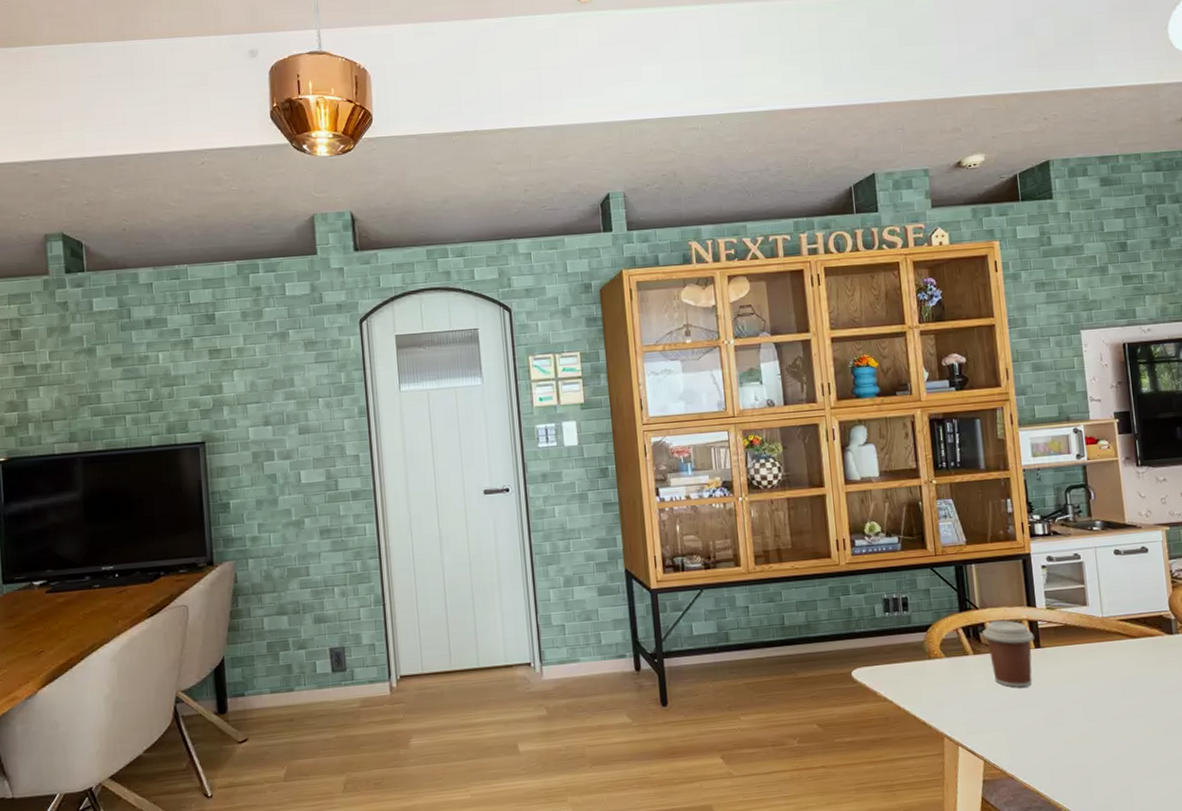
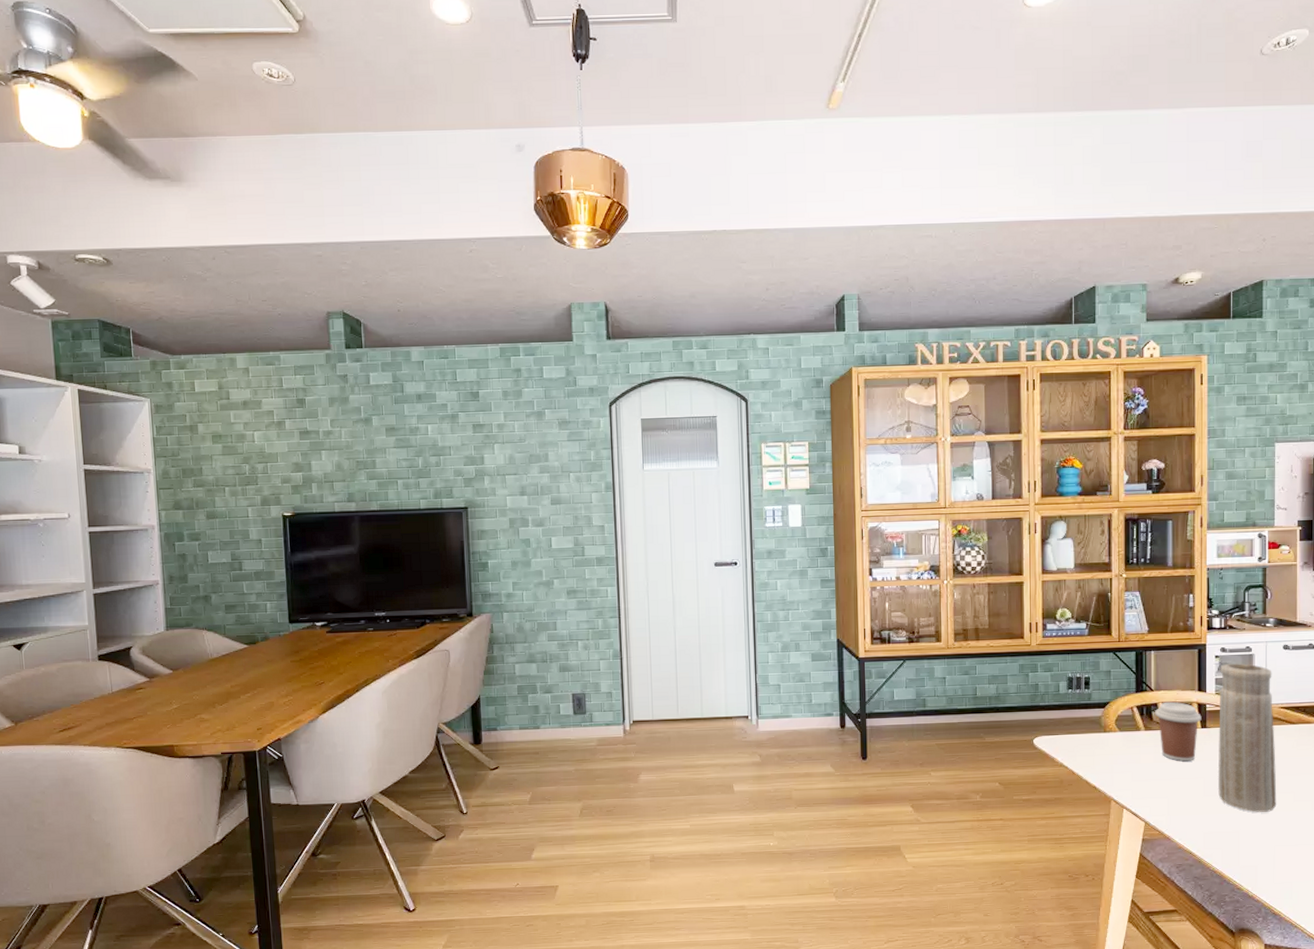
vase: none [1048,573,1127,742] -> present [1218,664,1277,812]

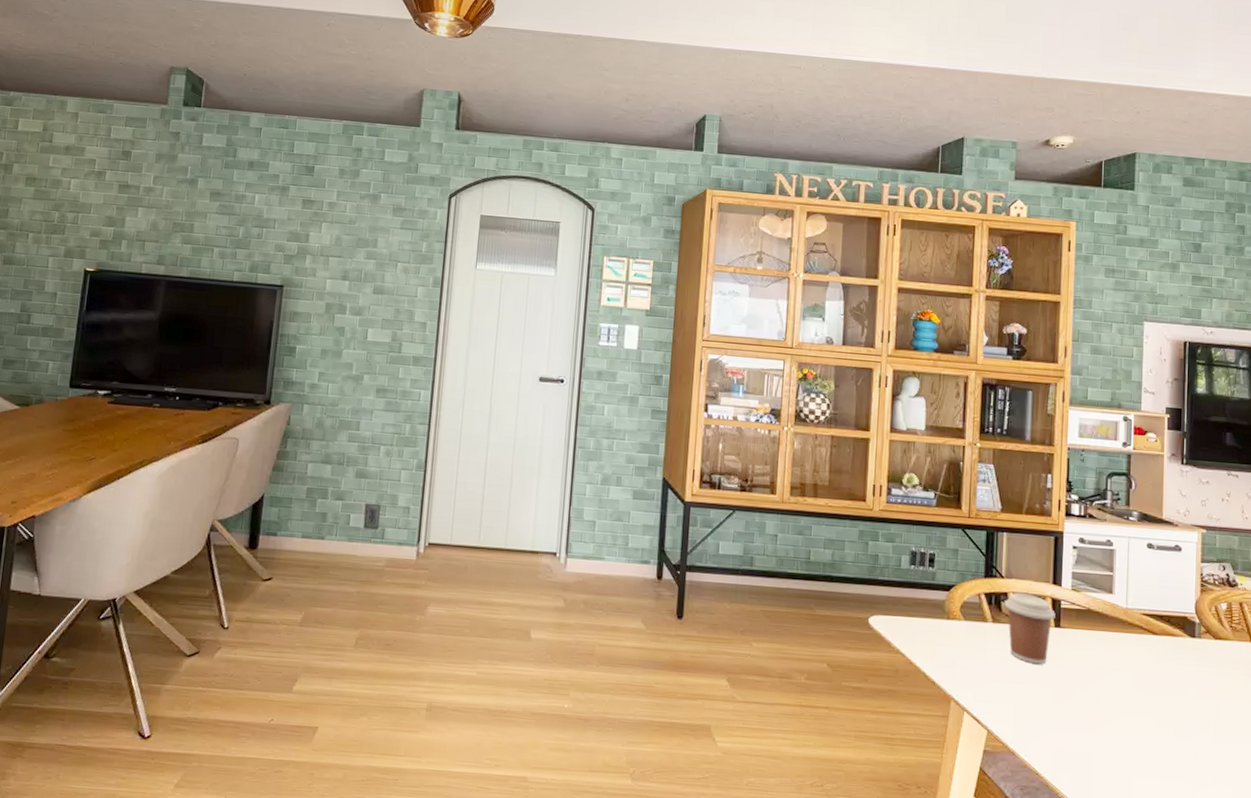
vase: present [1218,664,1277,812] -> none [1071,557,1136,735]

